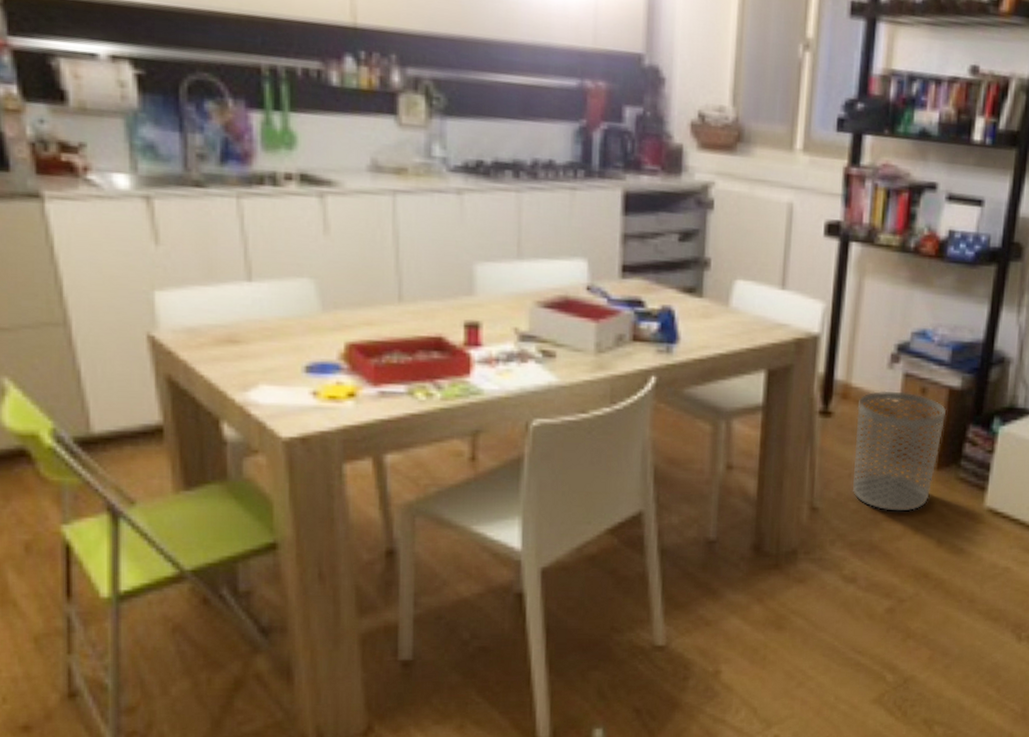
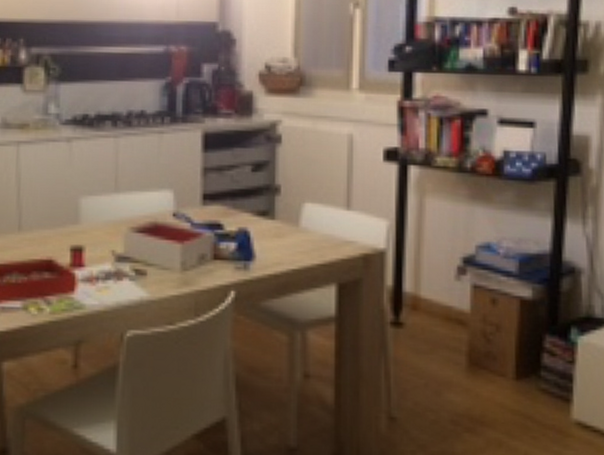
waste bin: present [852,390,947,511] -> none [428,301,520,423]

